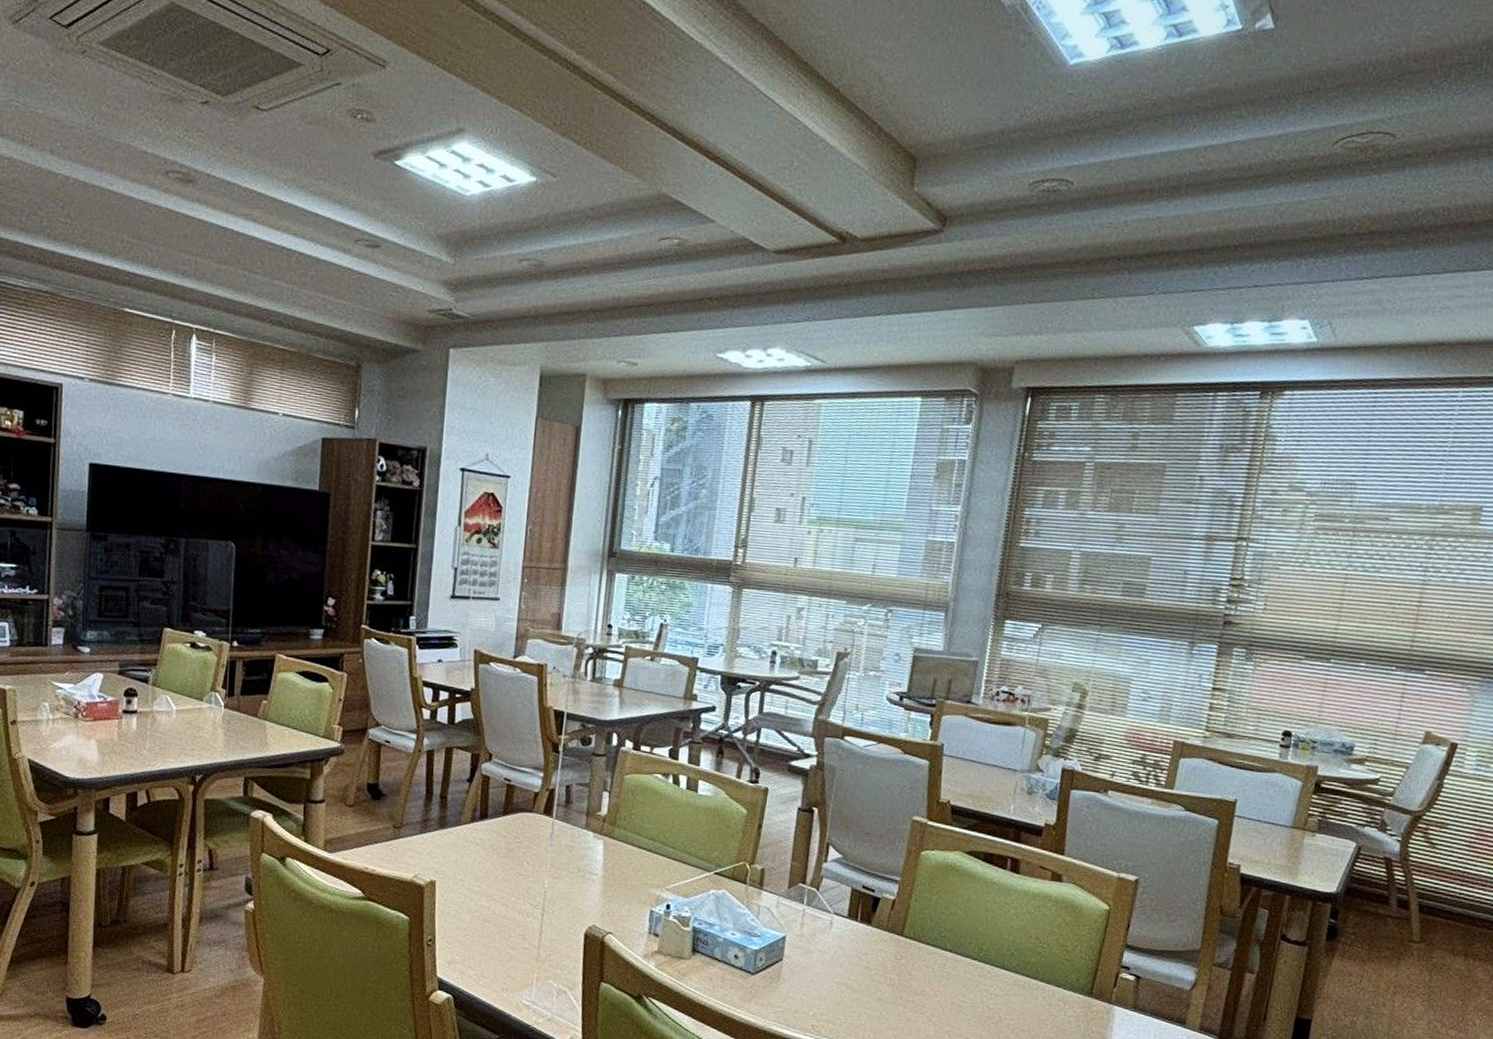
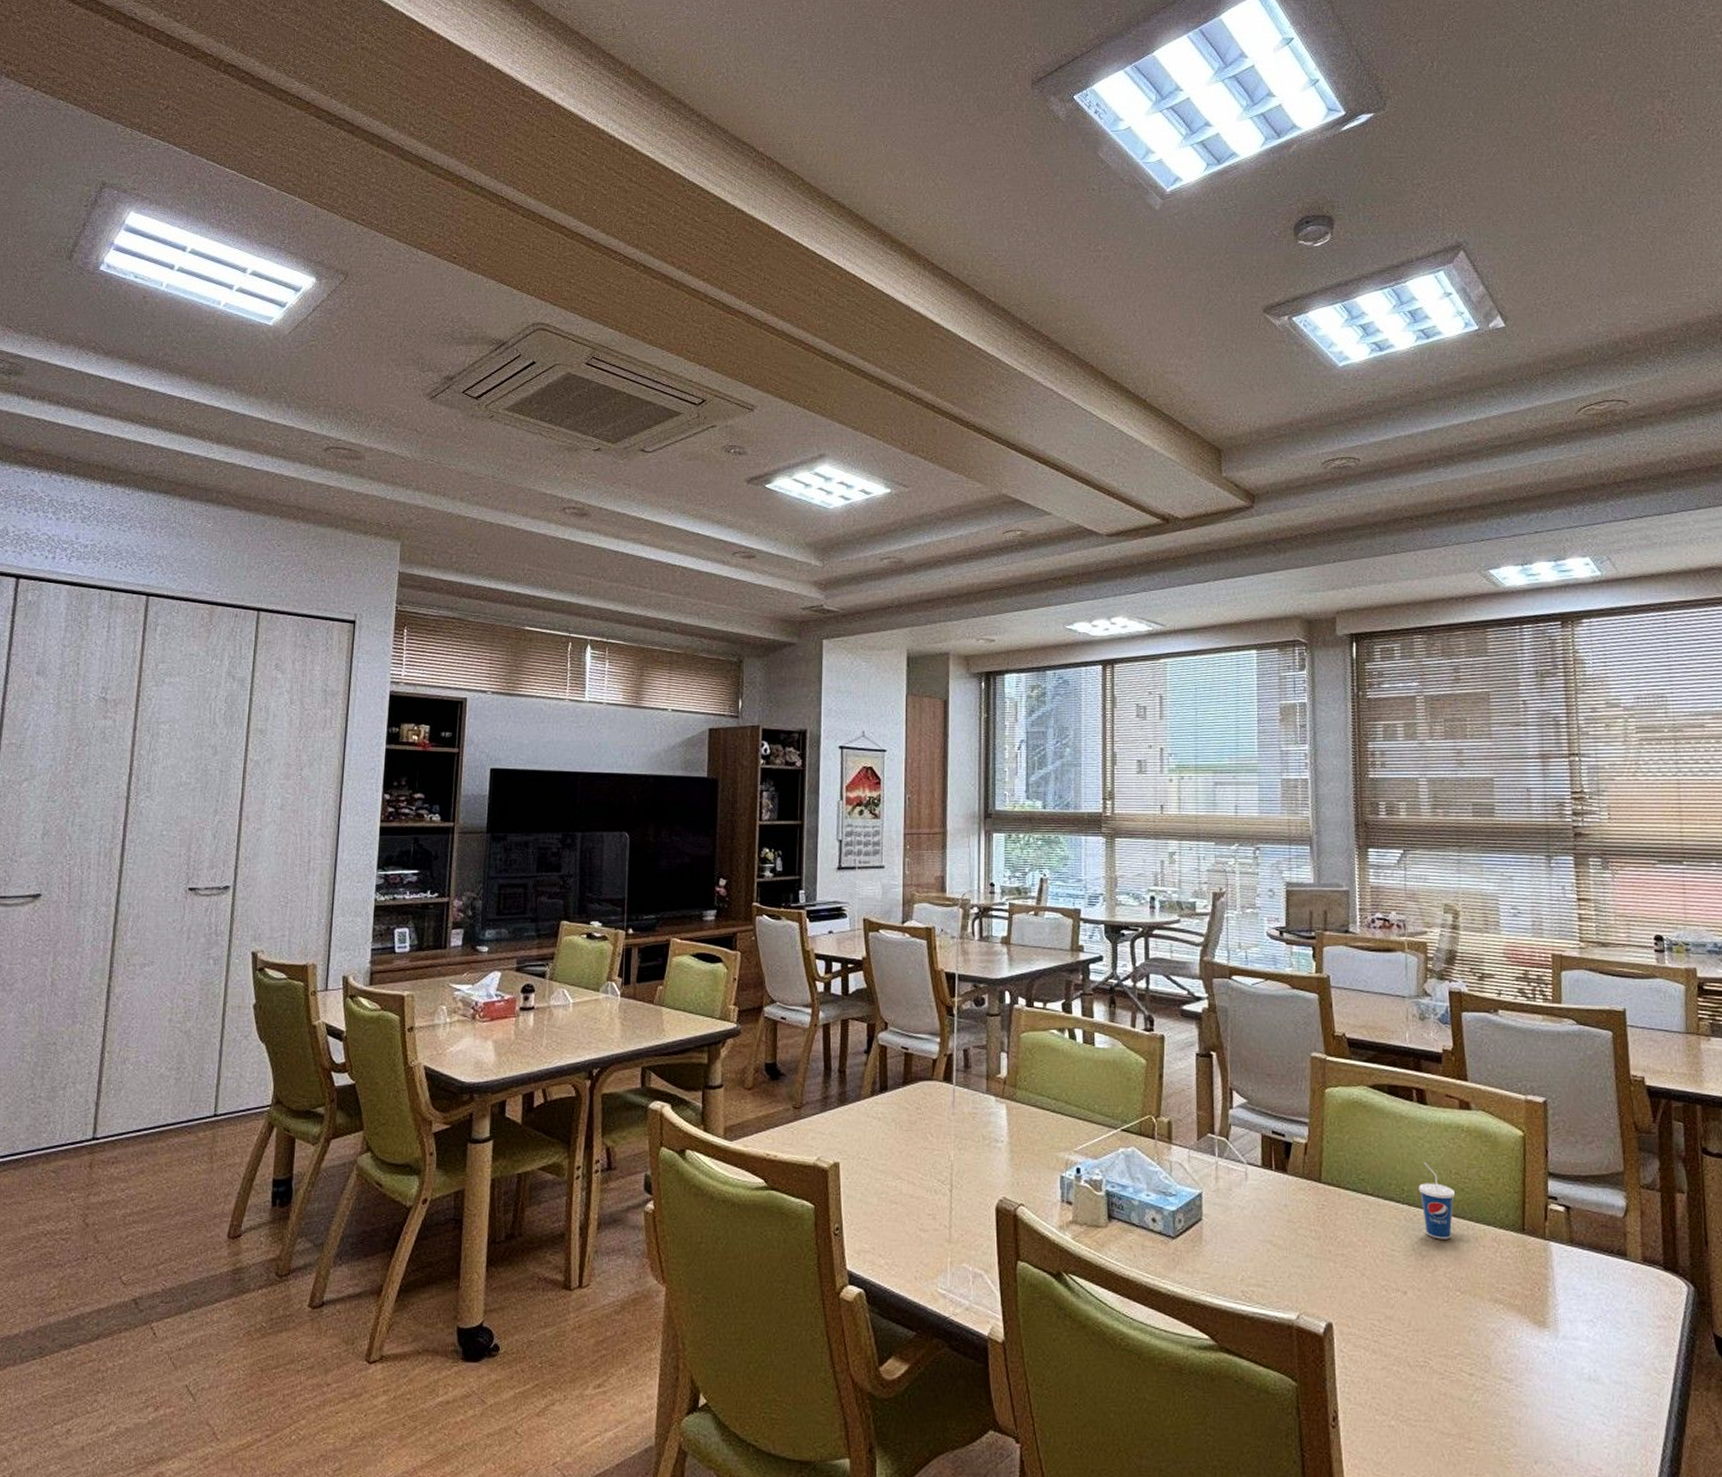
cup: none [996,926,1032,996] -> present [1418,1163,1456,1239]

